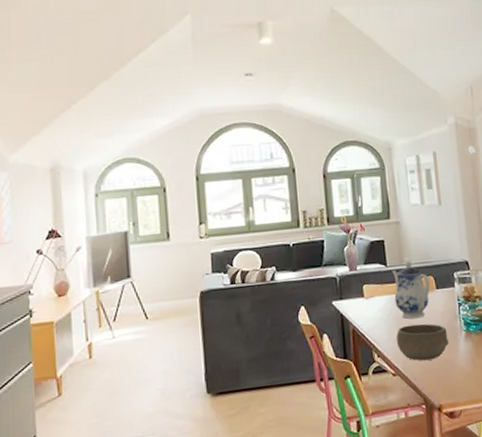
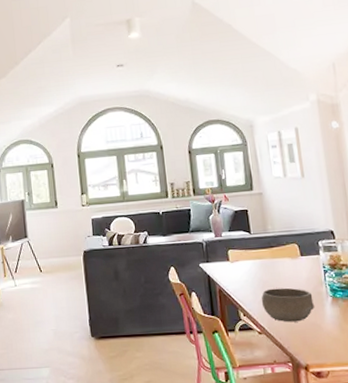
teapot: present [392,261,430,319] -> none [256,229,295,283]

